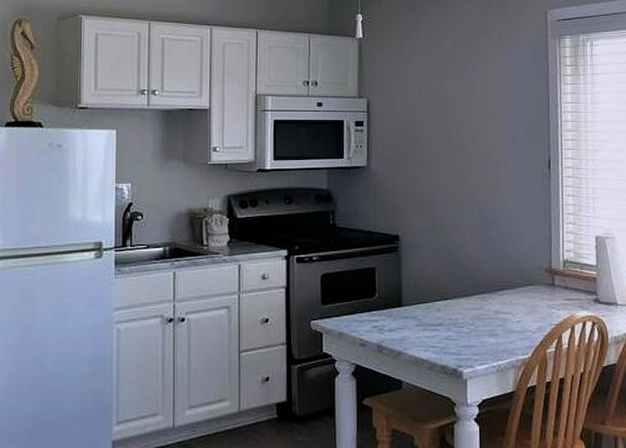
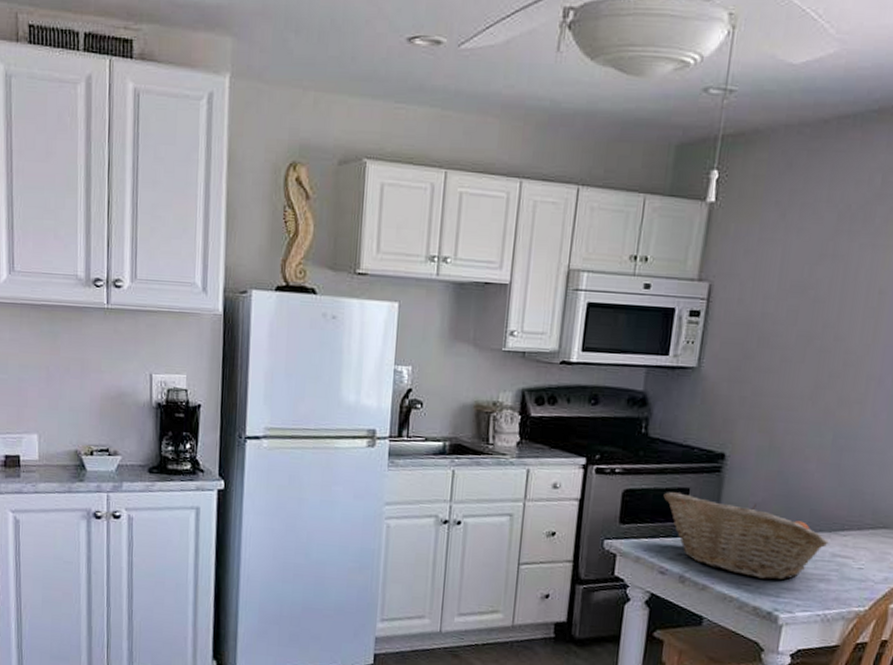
fruit basket: none [355,272,491,340] -> present [663,492,829,580]

